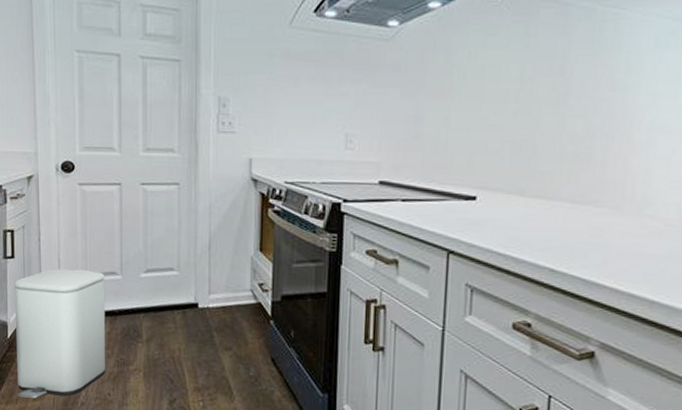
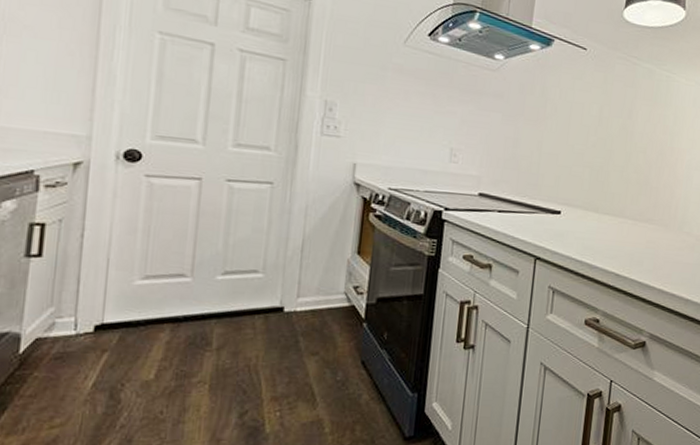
pedal bin: present [14,269,106,399] -> none [25,270,170,427]

